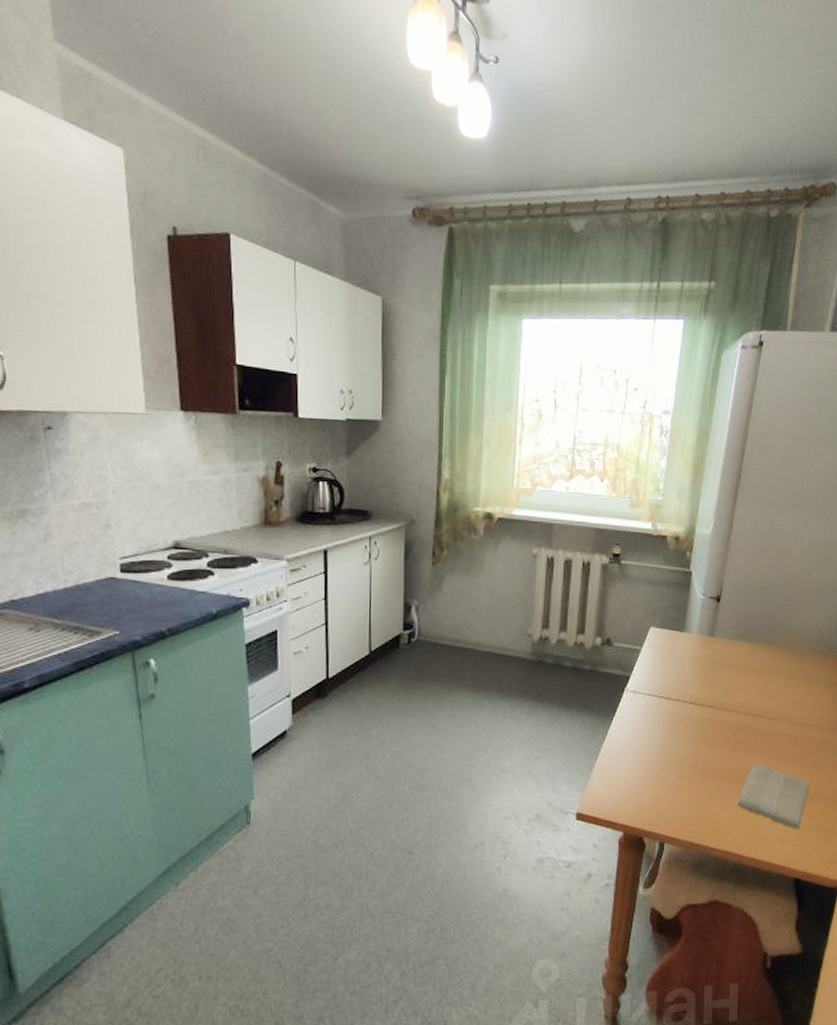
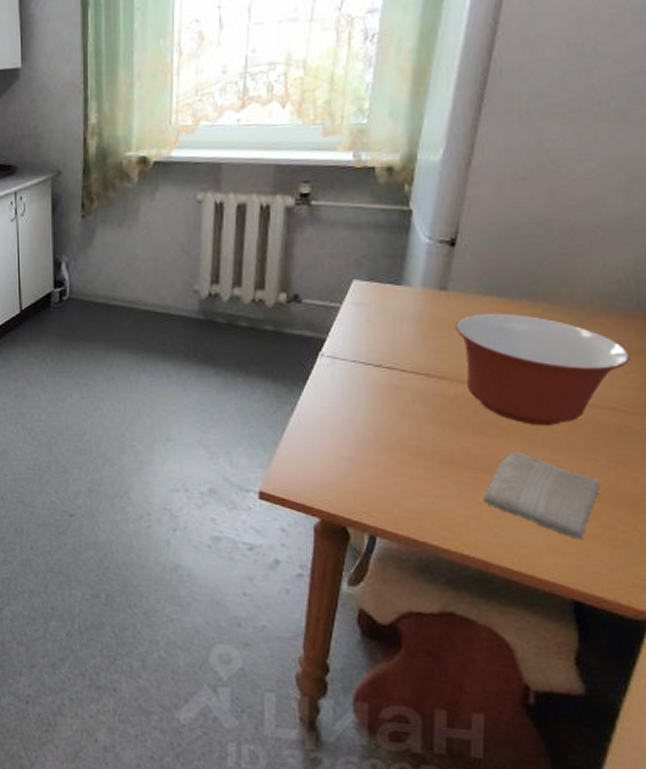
mixing bowl: none [719,654,826,742] -> present [455,313,630,425]

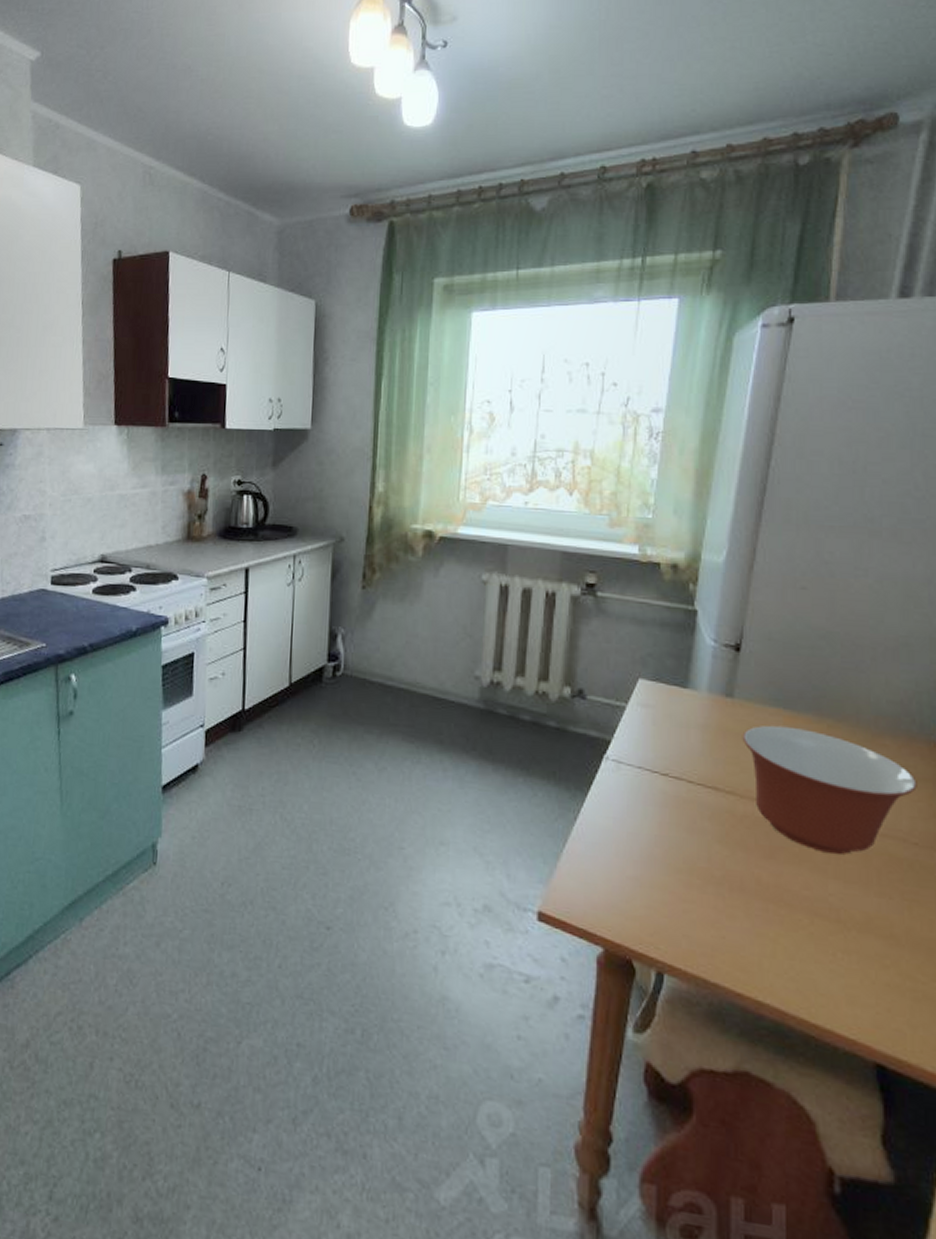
washcloth: present [484,452,601,540] -> none [777,882,897,990]

